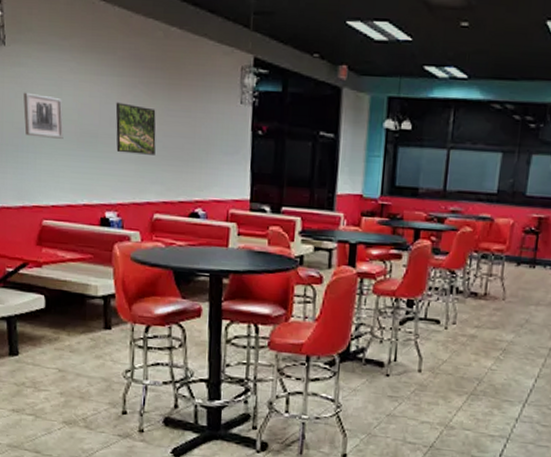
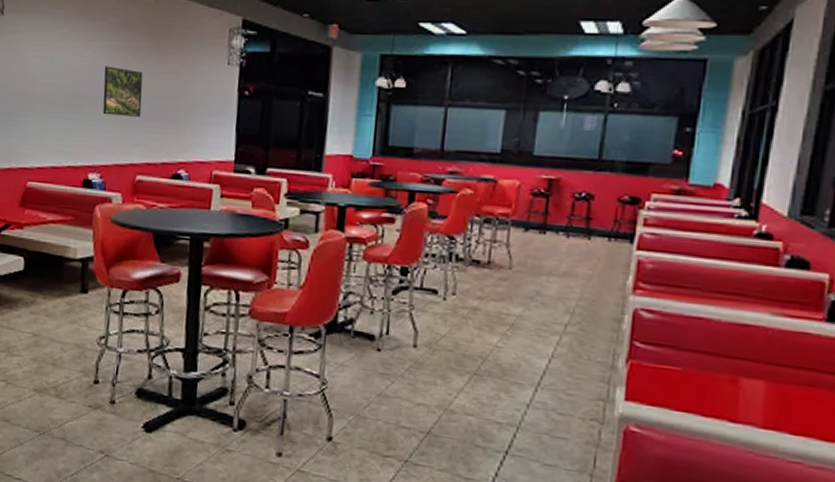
wall art: present [23,92,64,139] -> none [16,58,54,102]

